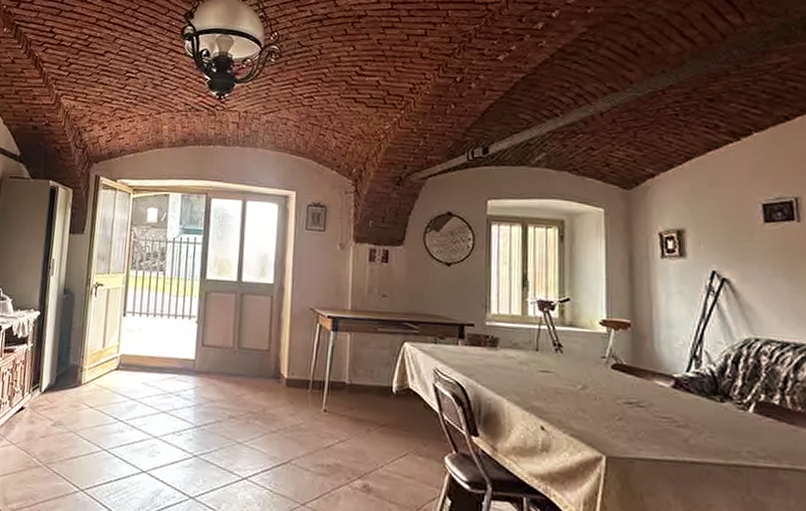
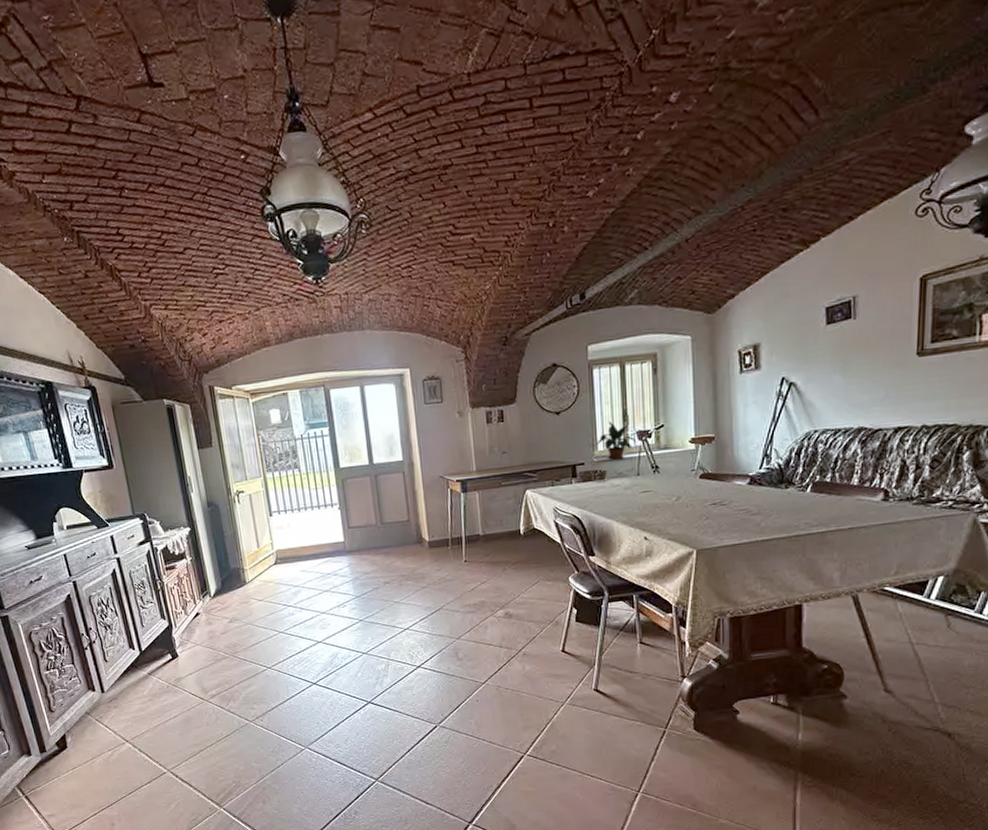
potted plant: none [490,283,537,328] -> present [597,421,637,460]

